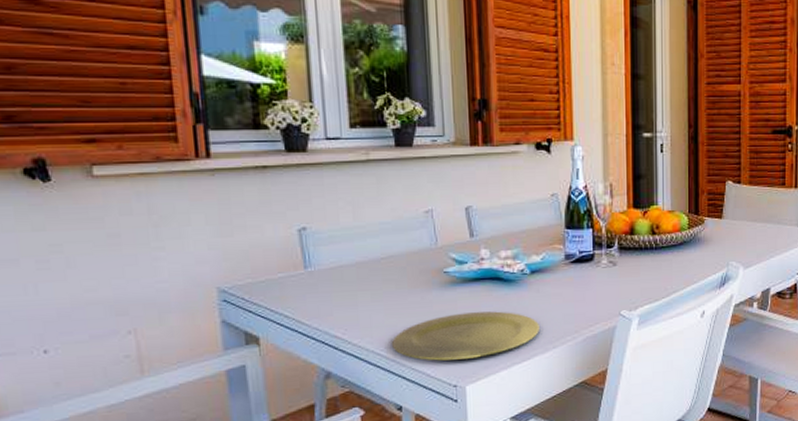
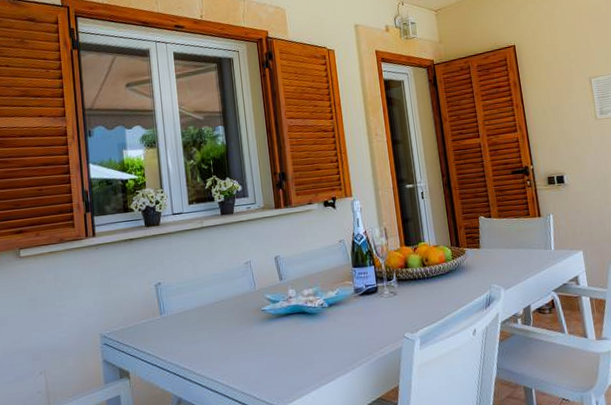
plate: present [392,311,541,361] -> none [226,340,341,385]

